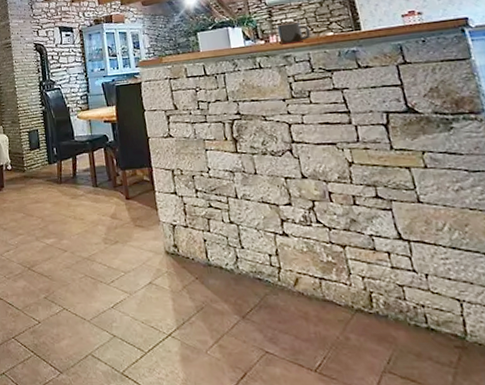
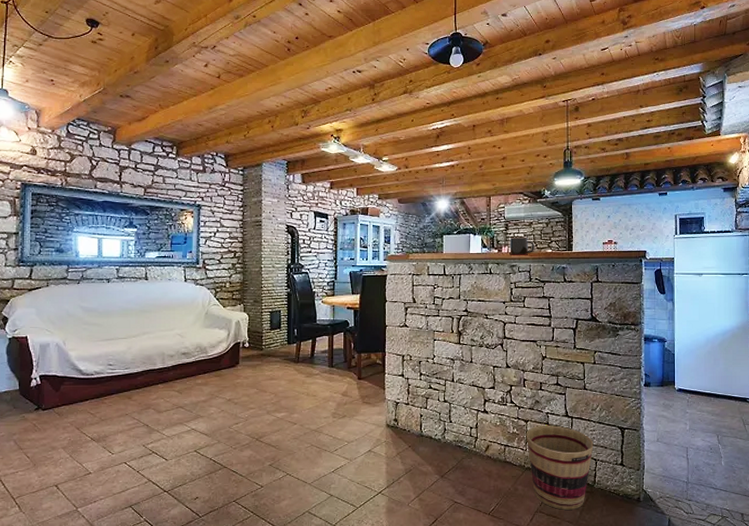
basket: none [346,252,456,372] -> present [526,425,594,510]

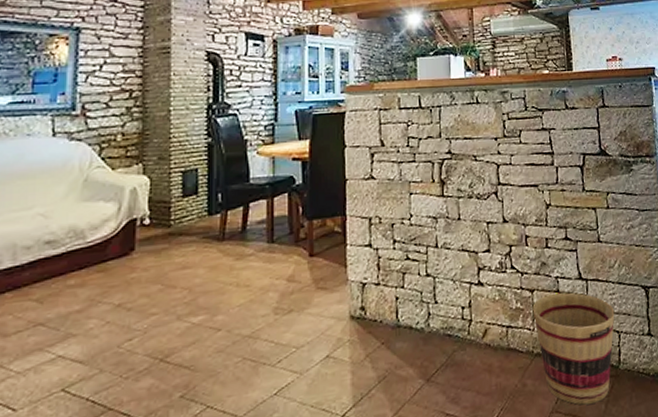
mug: present [509,237,534,256] -> none [498,55,528,81]

